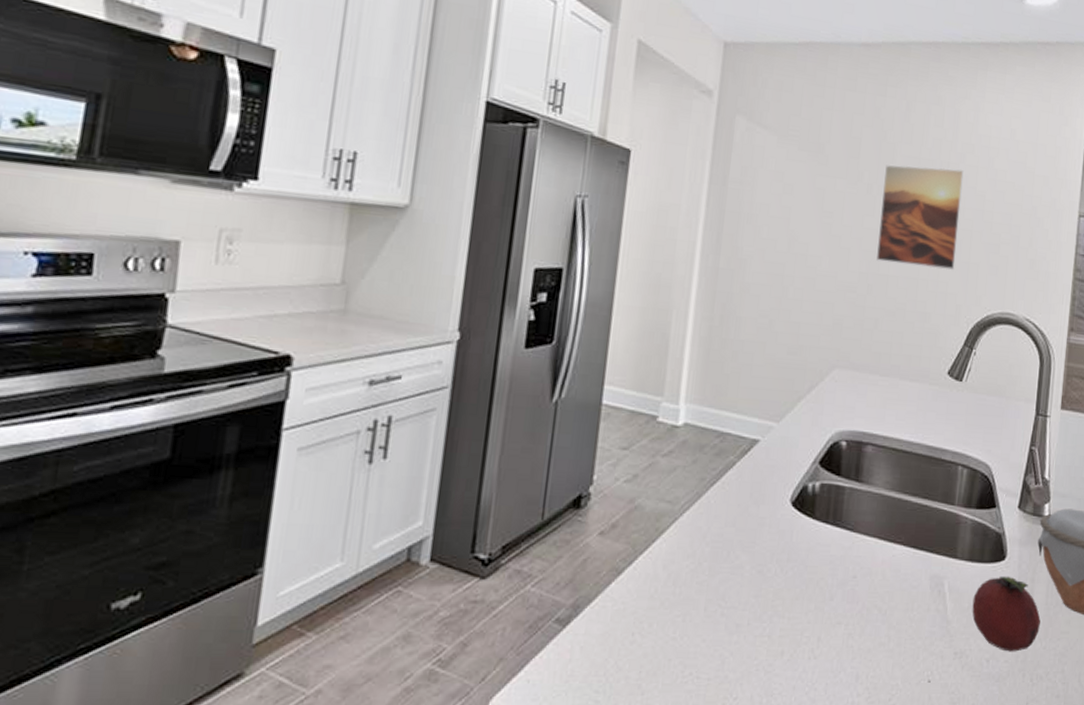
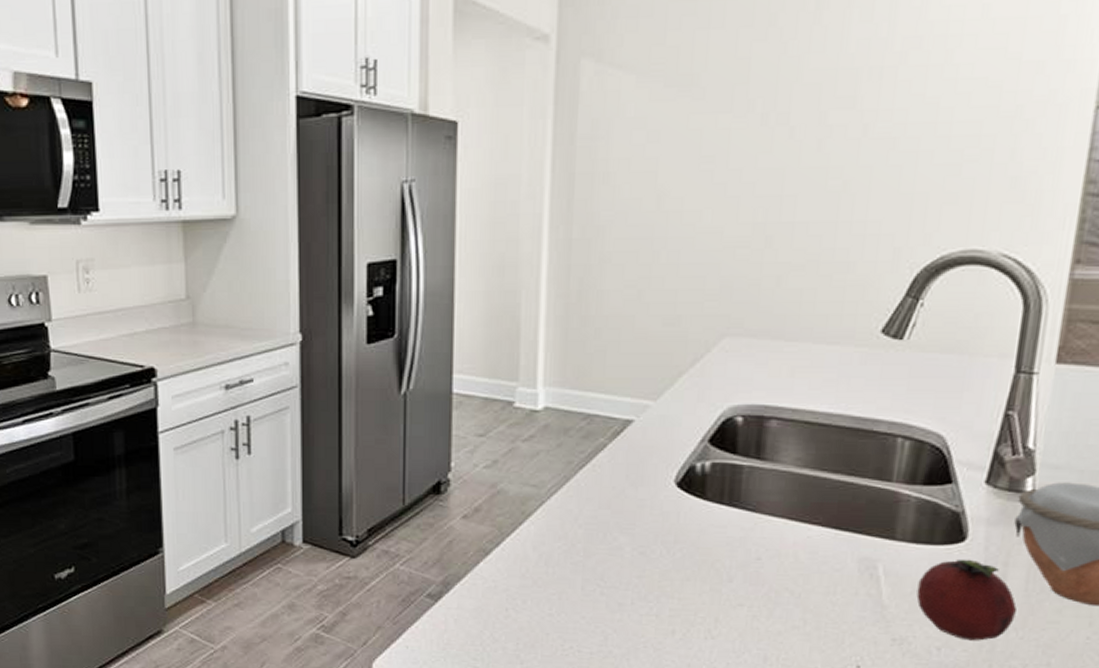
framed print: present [876,165,964,271] -> none [777,74,906,207]

